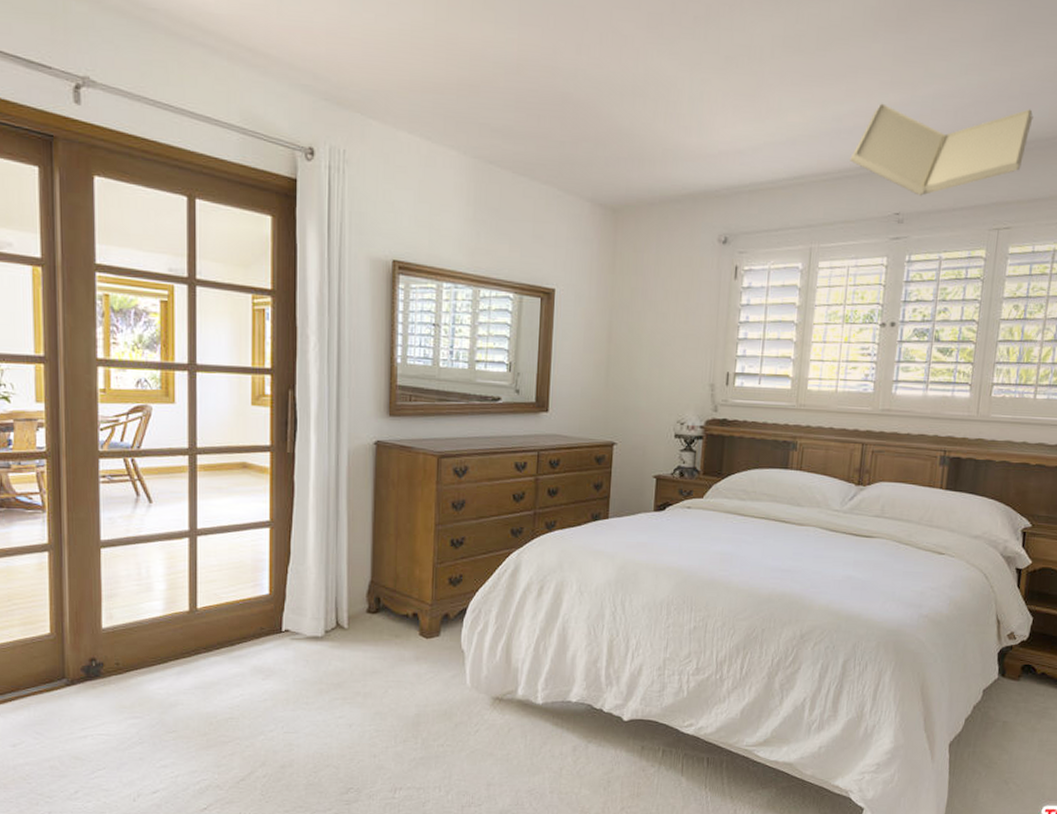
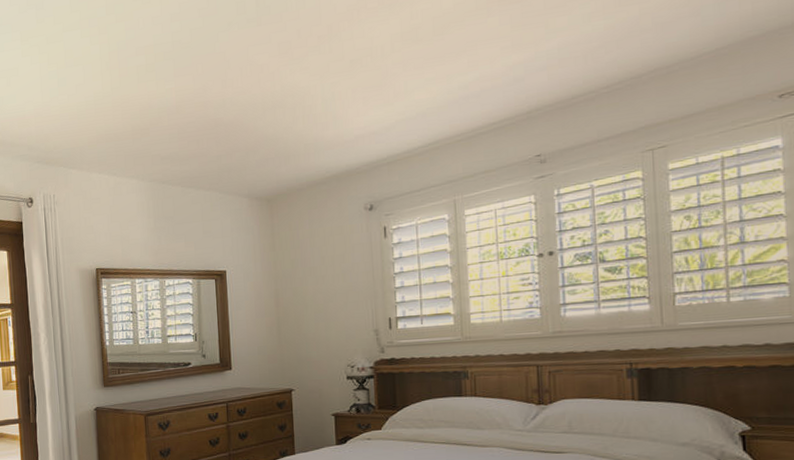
ceiling light: present [850,103,1034,196] -> none [481,36,673,136]

